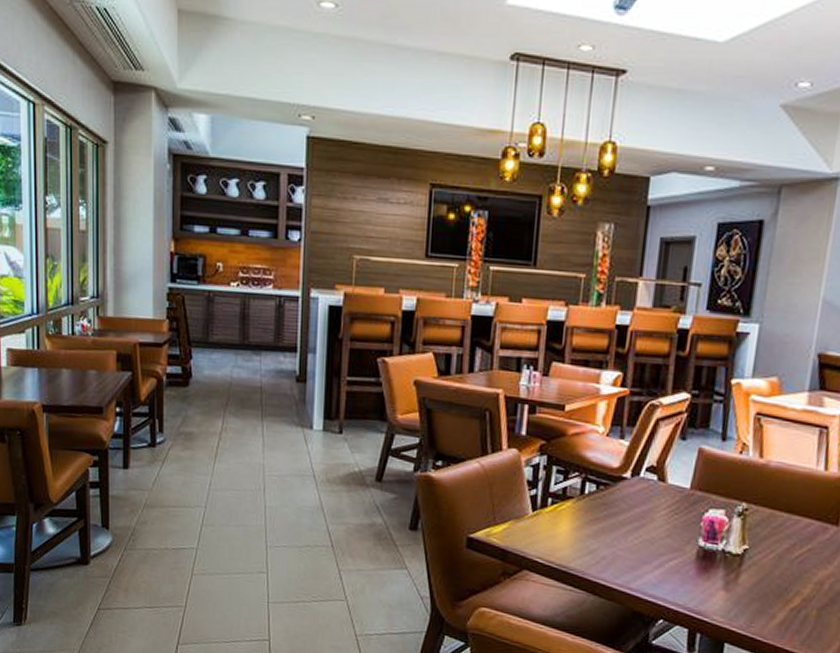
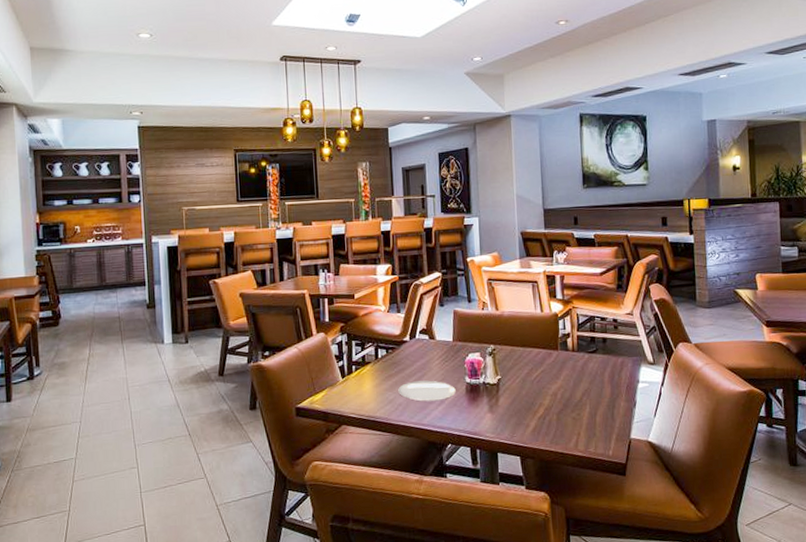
plate: none [604,531,683,563] -> present [398,380,456,402]

